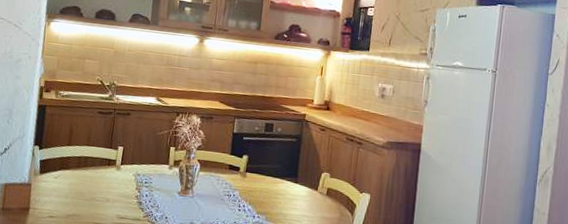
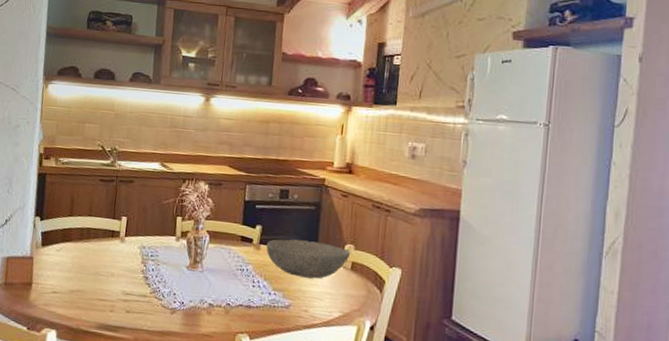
bowl: none [251,168,327,204] -> present [266,239,351,279]

